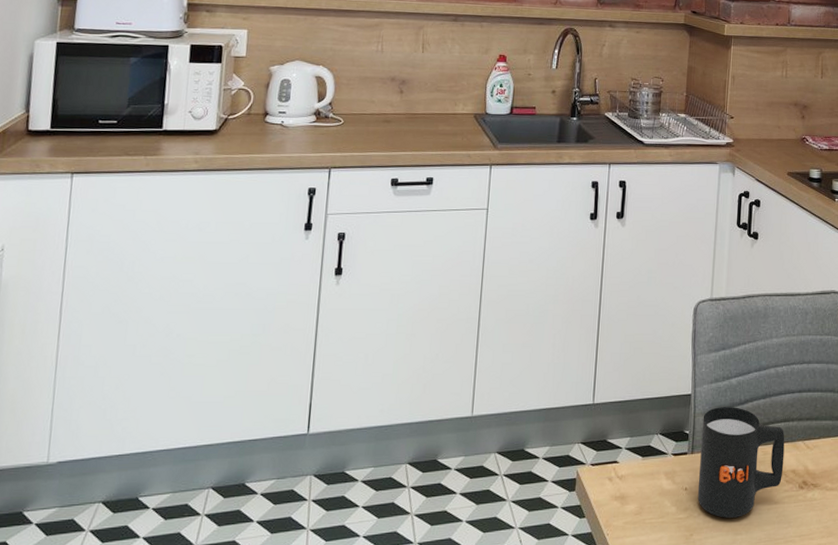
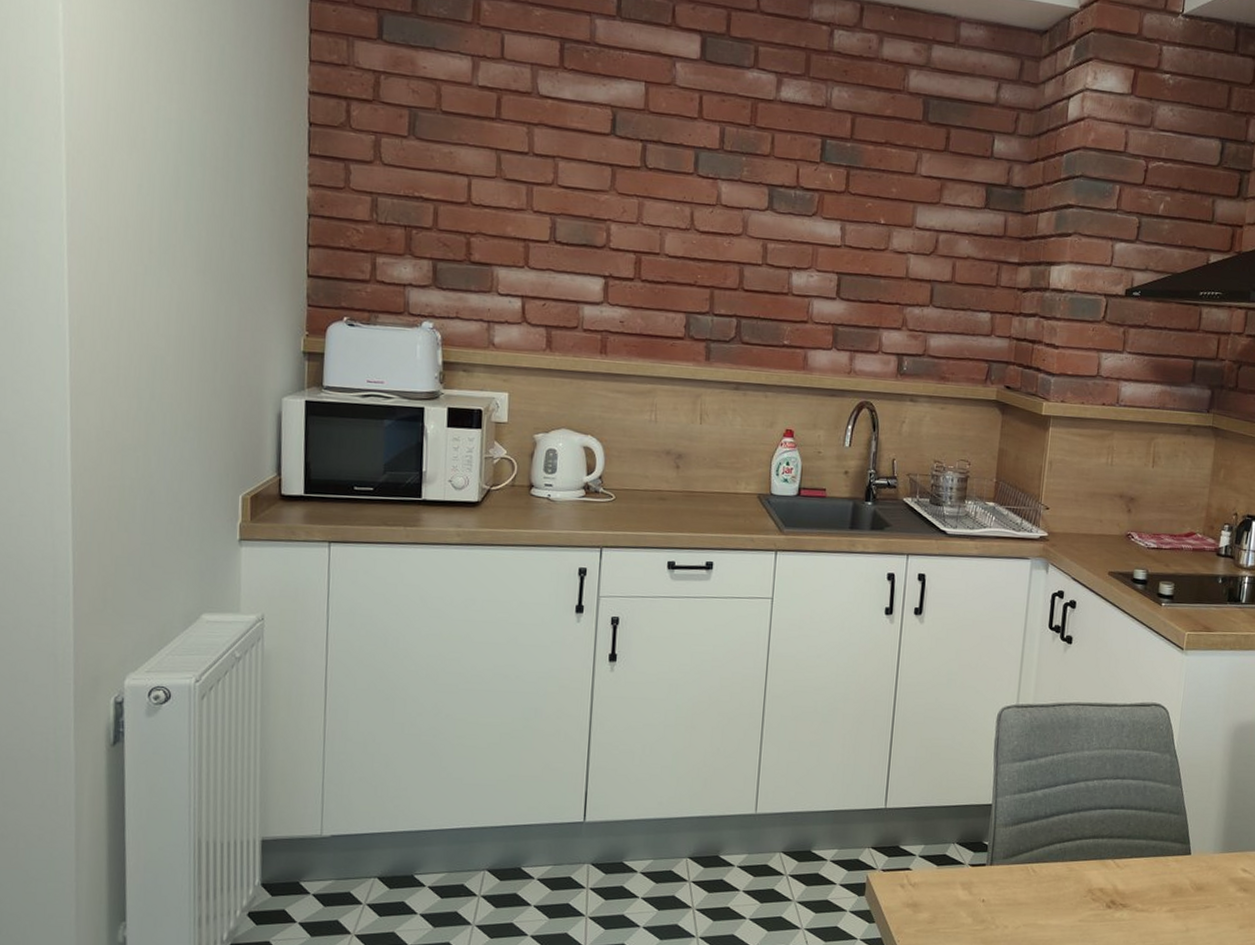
mug: present [697,407,785,518] -> none [995,819,1093,933]

